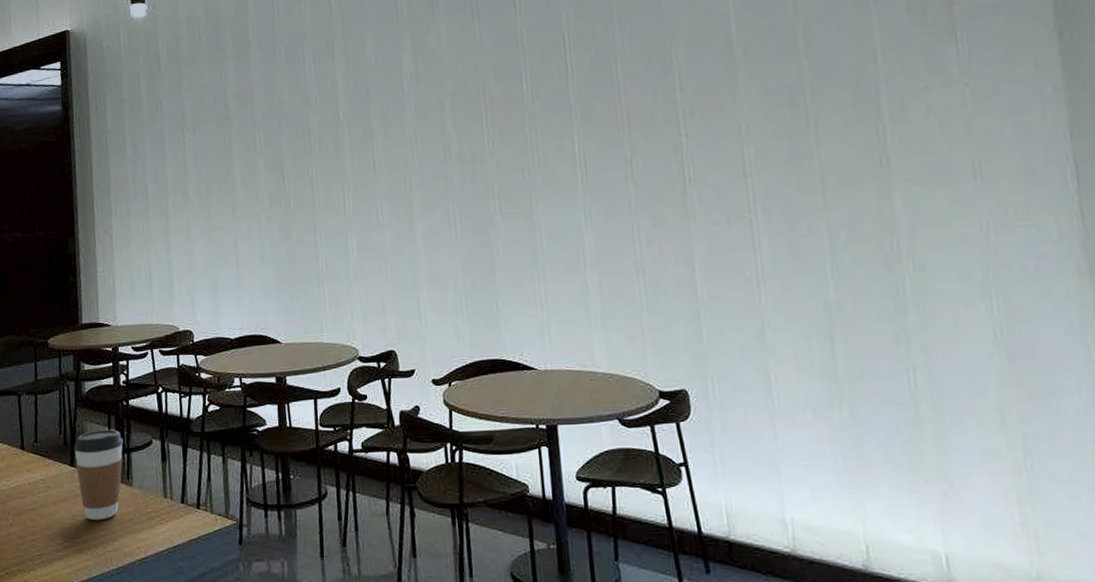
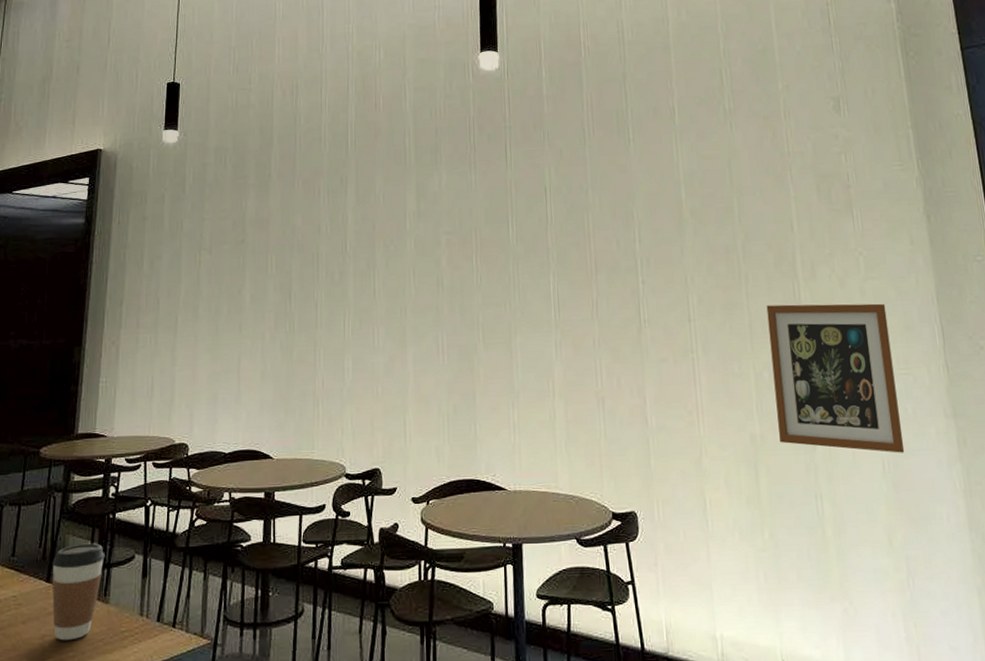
wall art: none [842,143,1023,318] -> present [766,303,905,453]

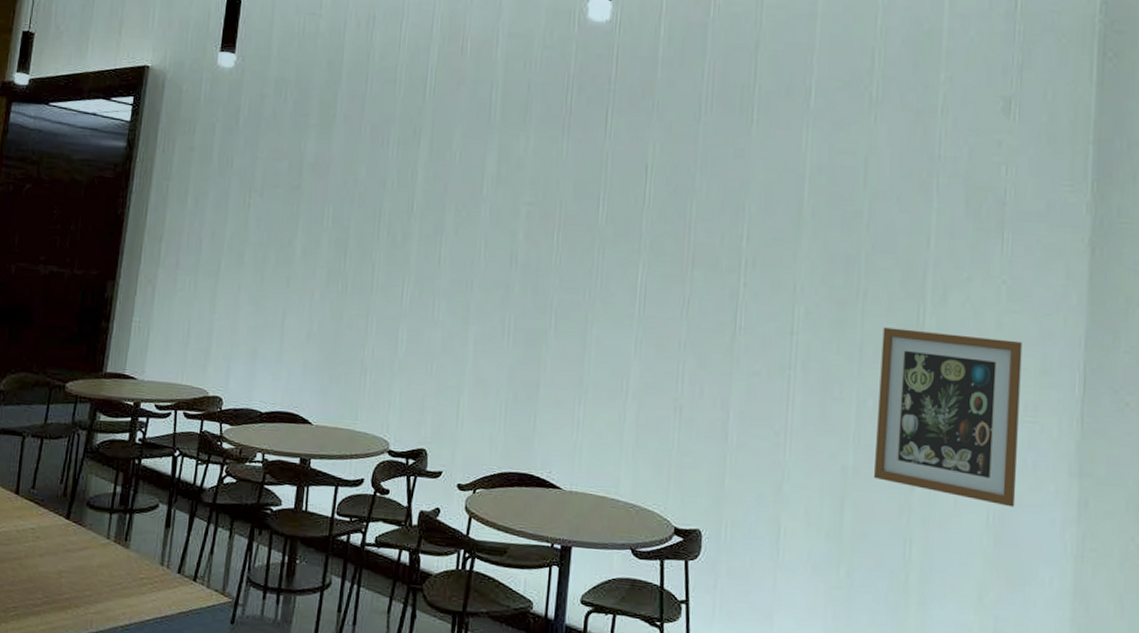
coffee cup: present [51,543,105,641] -> none [71,485,128,580]

